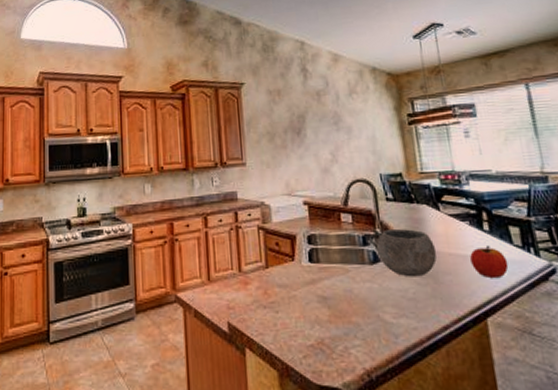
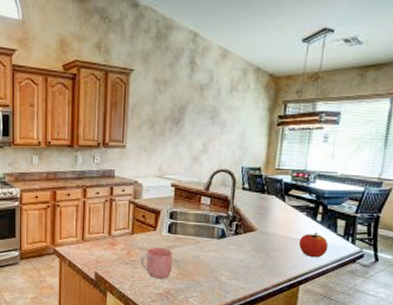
mug: none [280,281,322,325] -> present [140,247,173,279]
bowl: present [376,229,437,277] -> none [225,213,274,252]

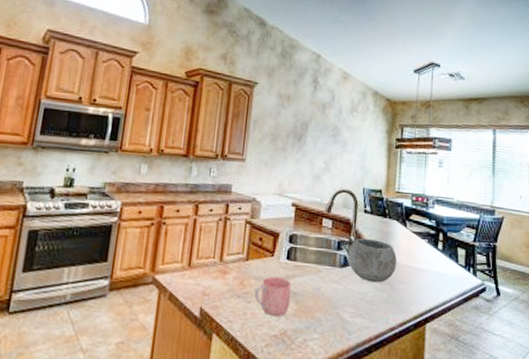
bowl: none [225,213,274,252] -> present [347,238,397,283]
apple: present [299,232,329,257] -> none [423,261,451,290]

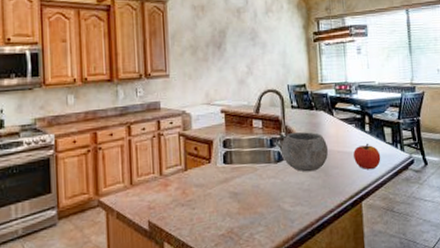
mug: present [254,276,292,317] -> none [197,181,233,218]
apple: none [423,261,451,290] -> present [353,143,381,169]

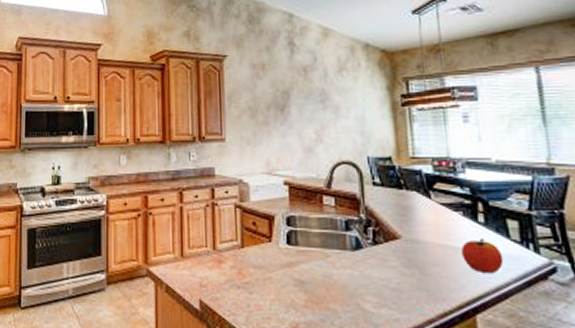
bowl: present [280,132,329,172] -> none [359,216,425,267]

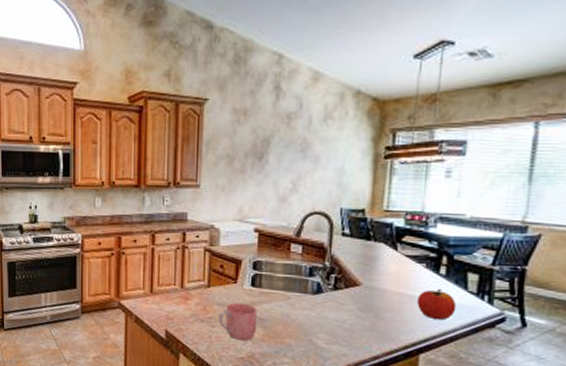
mug: none [255,264,298,309] -> present [218,302,258,341]

